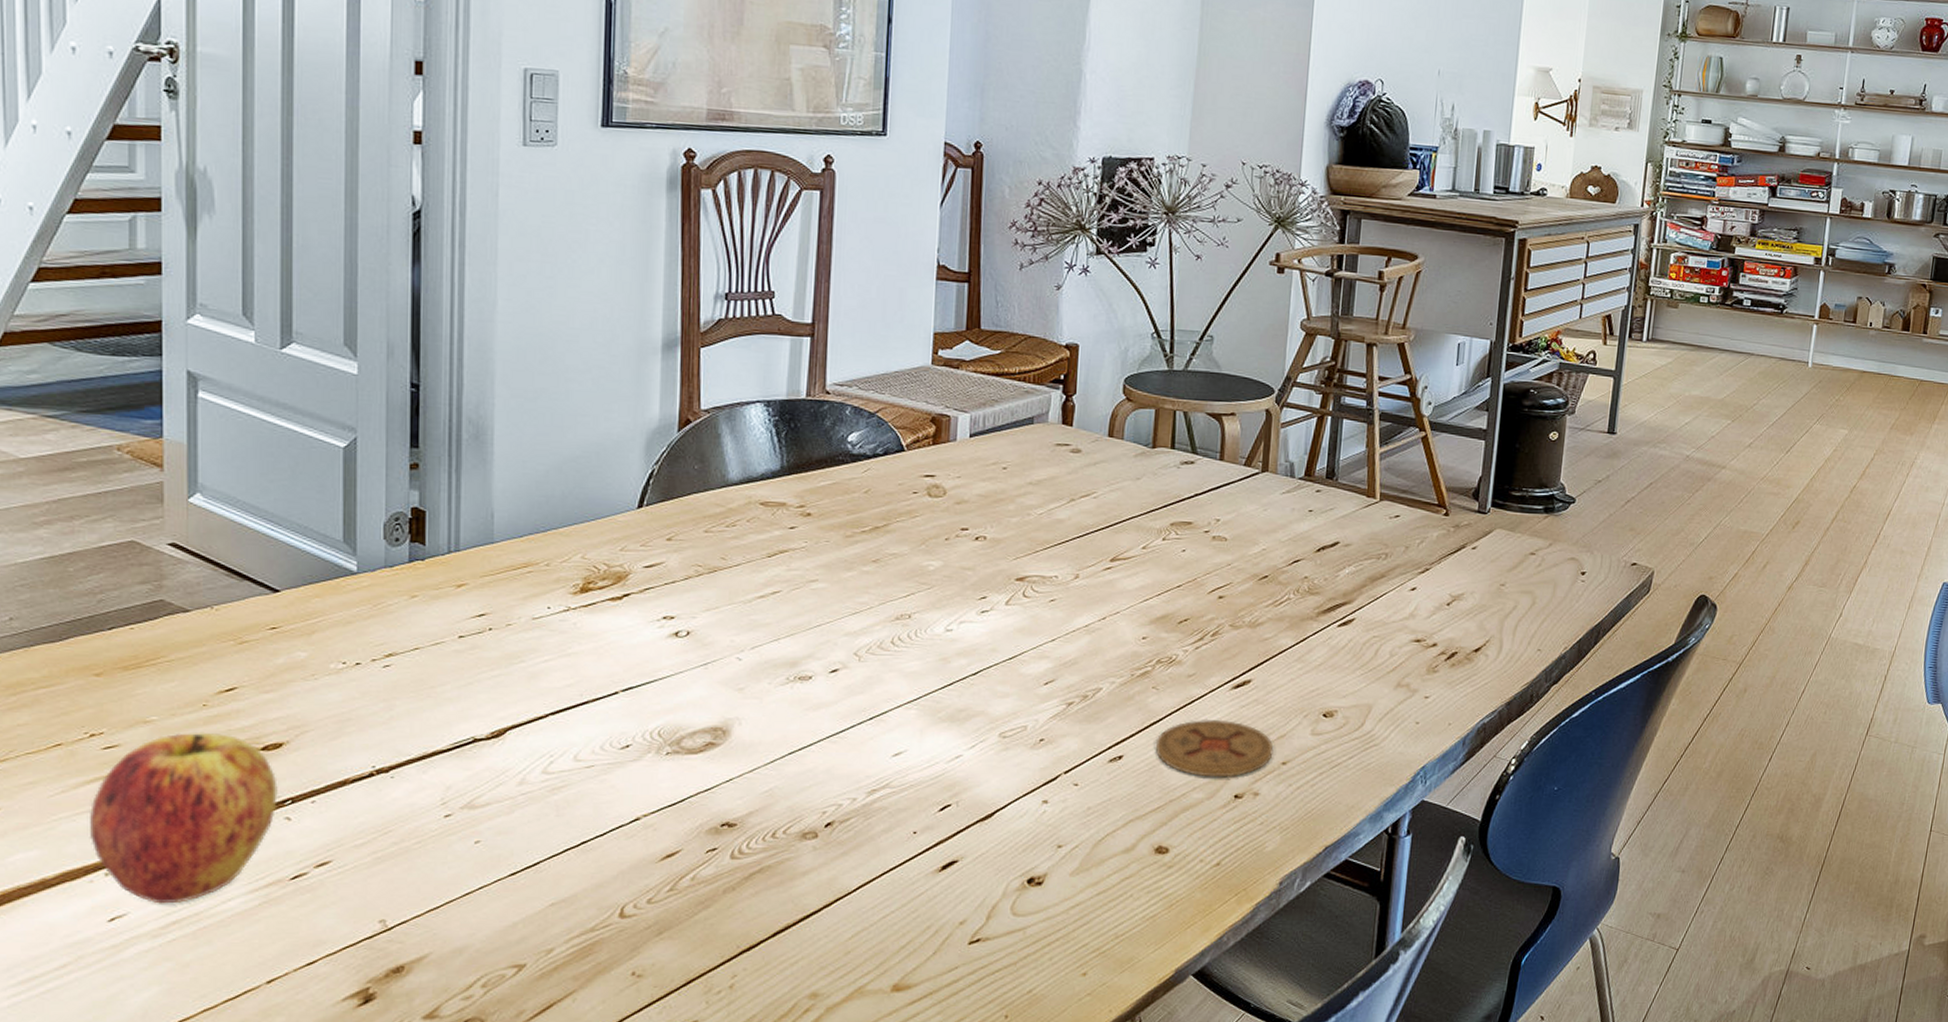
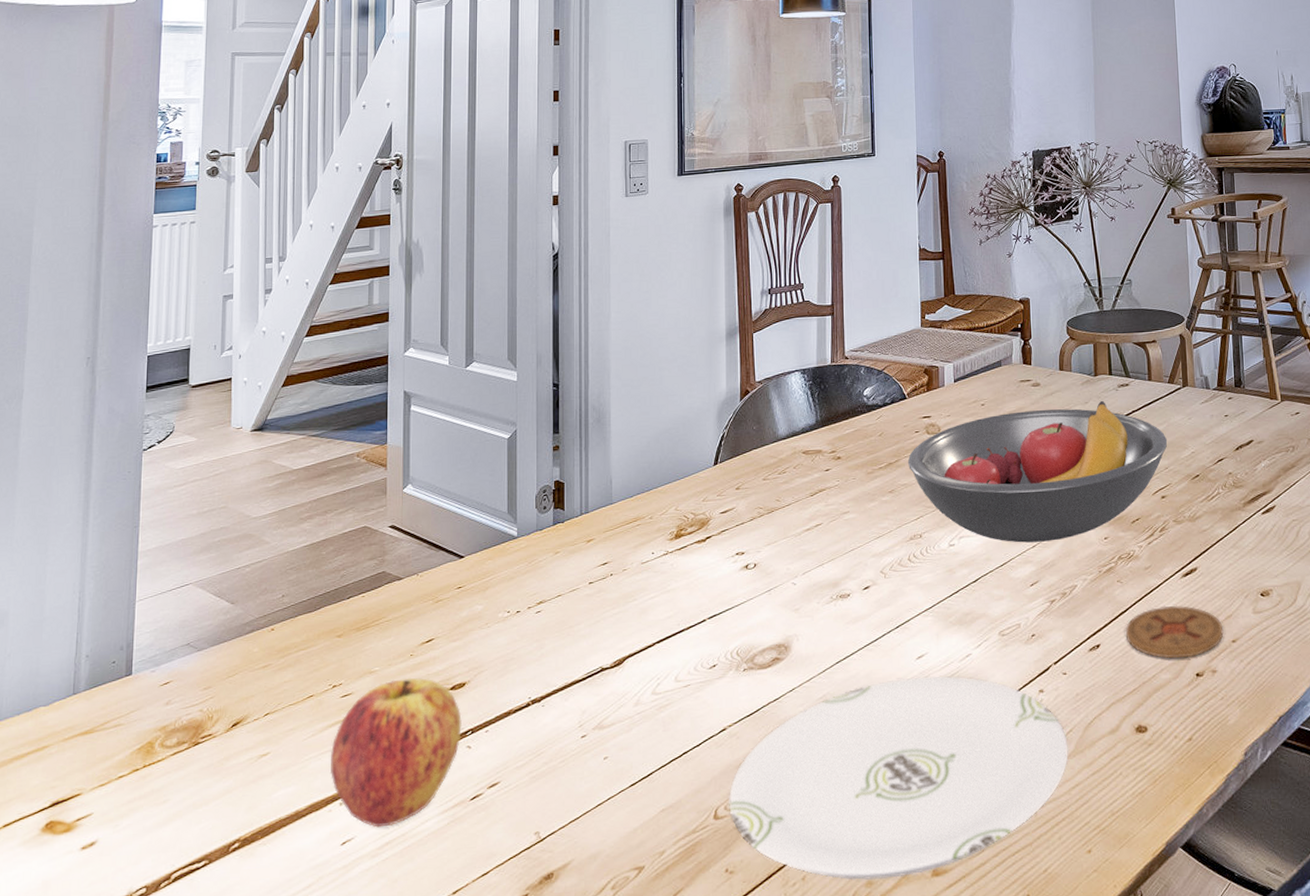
plate: none [640,776,1073,991] -> present [729,675,1069,880]
fruit bowl: none [899,479,1235,636] -> present [907,401,1168,543]

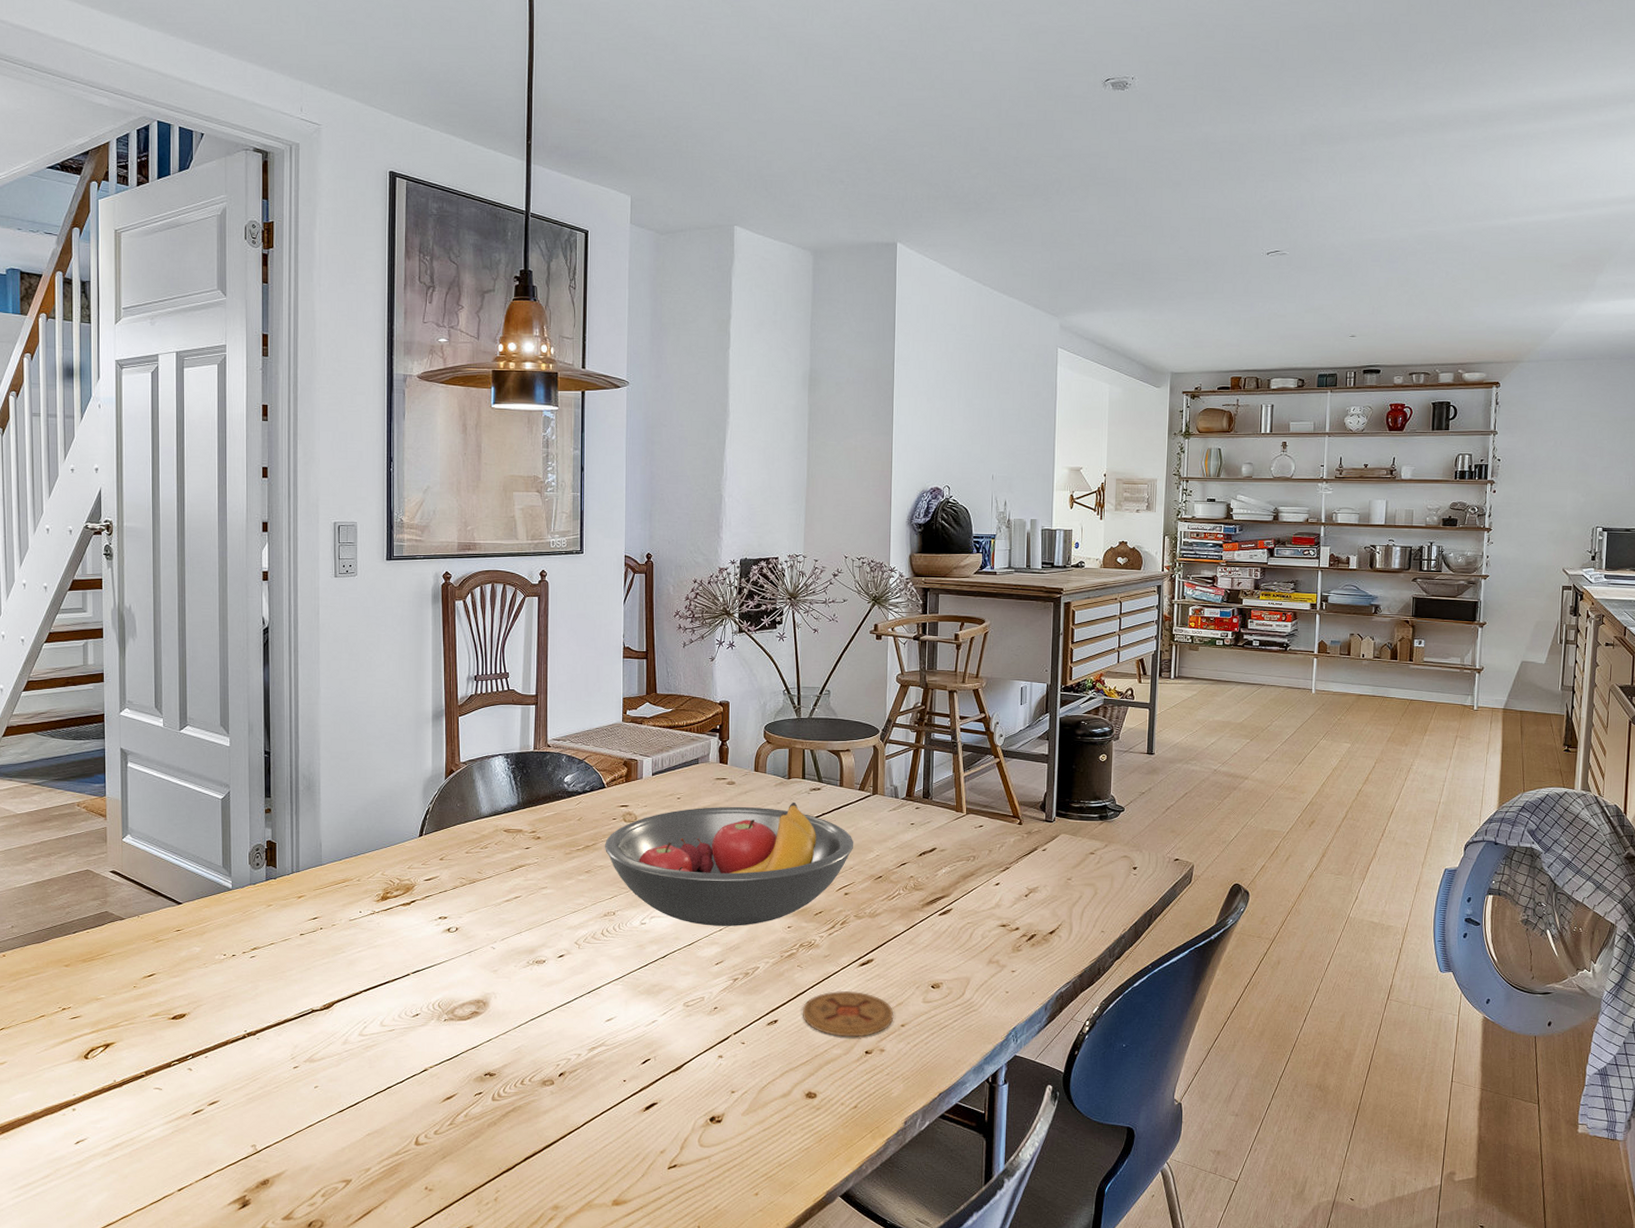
apple: present [329,677,462,828] -> none [62,1006,183,1132]
plate: present [729,675,1069,880] -> none [429,1037,744,1204]

